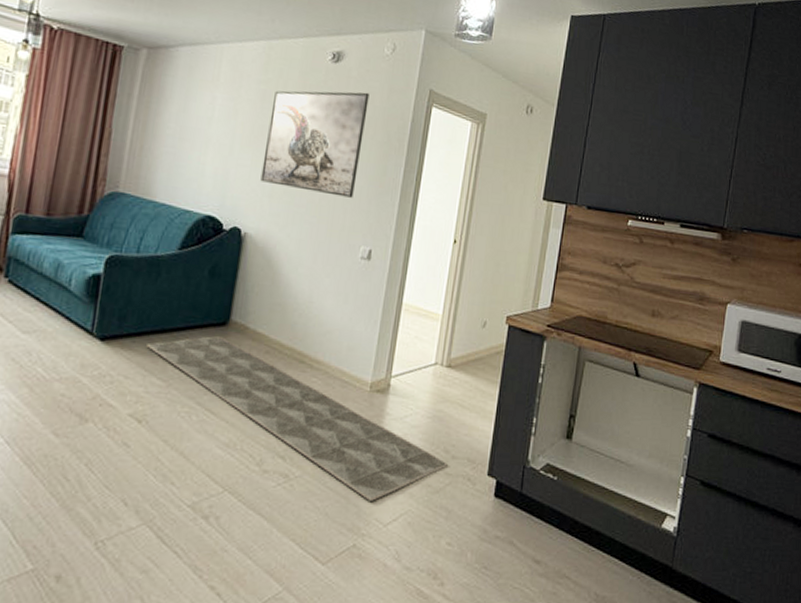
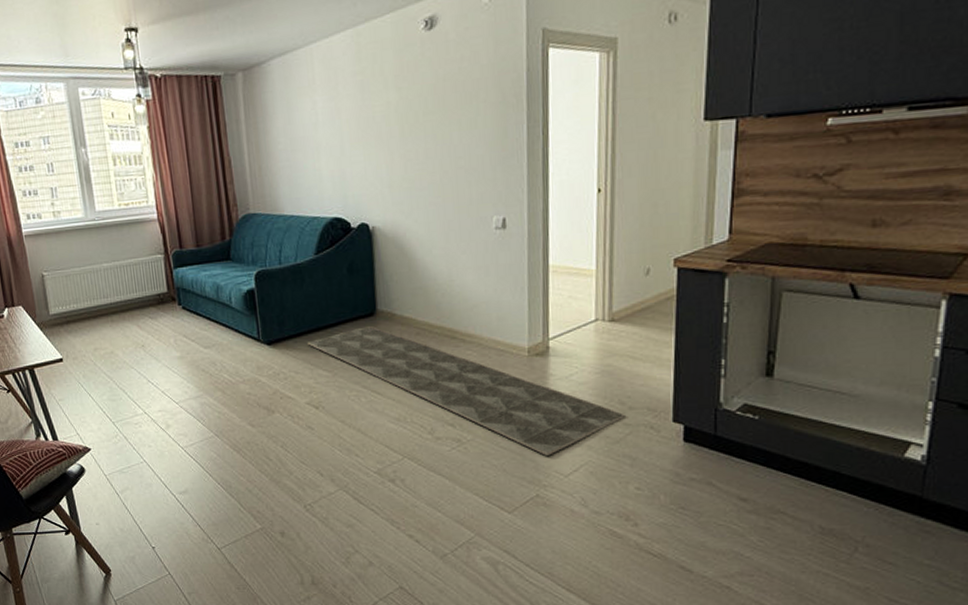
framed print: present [260,90,370,198] -> none [372,52,476,174]

